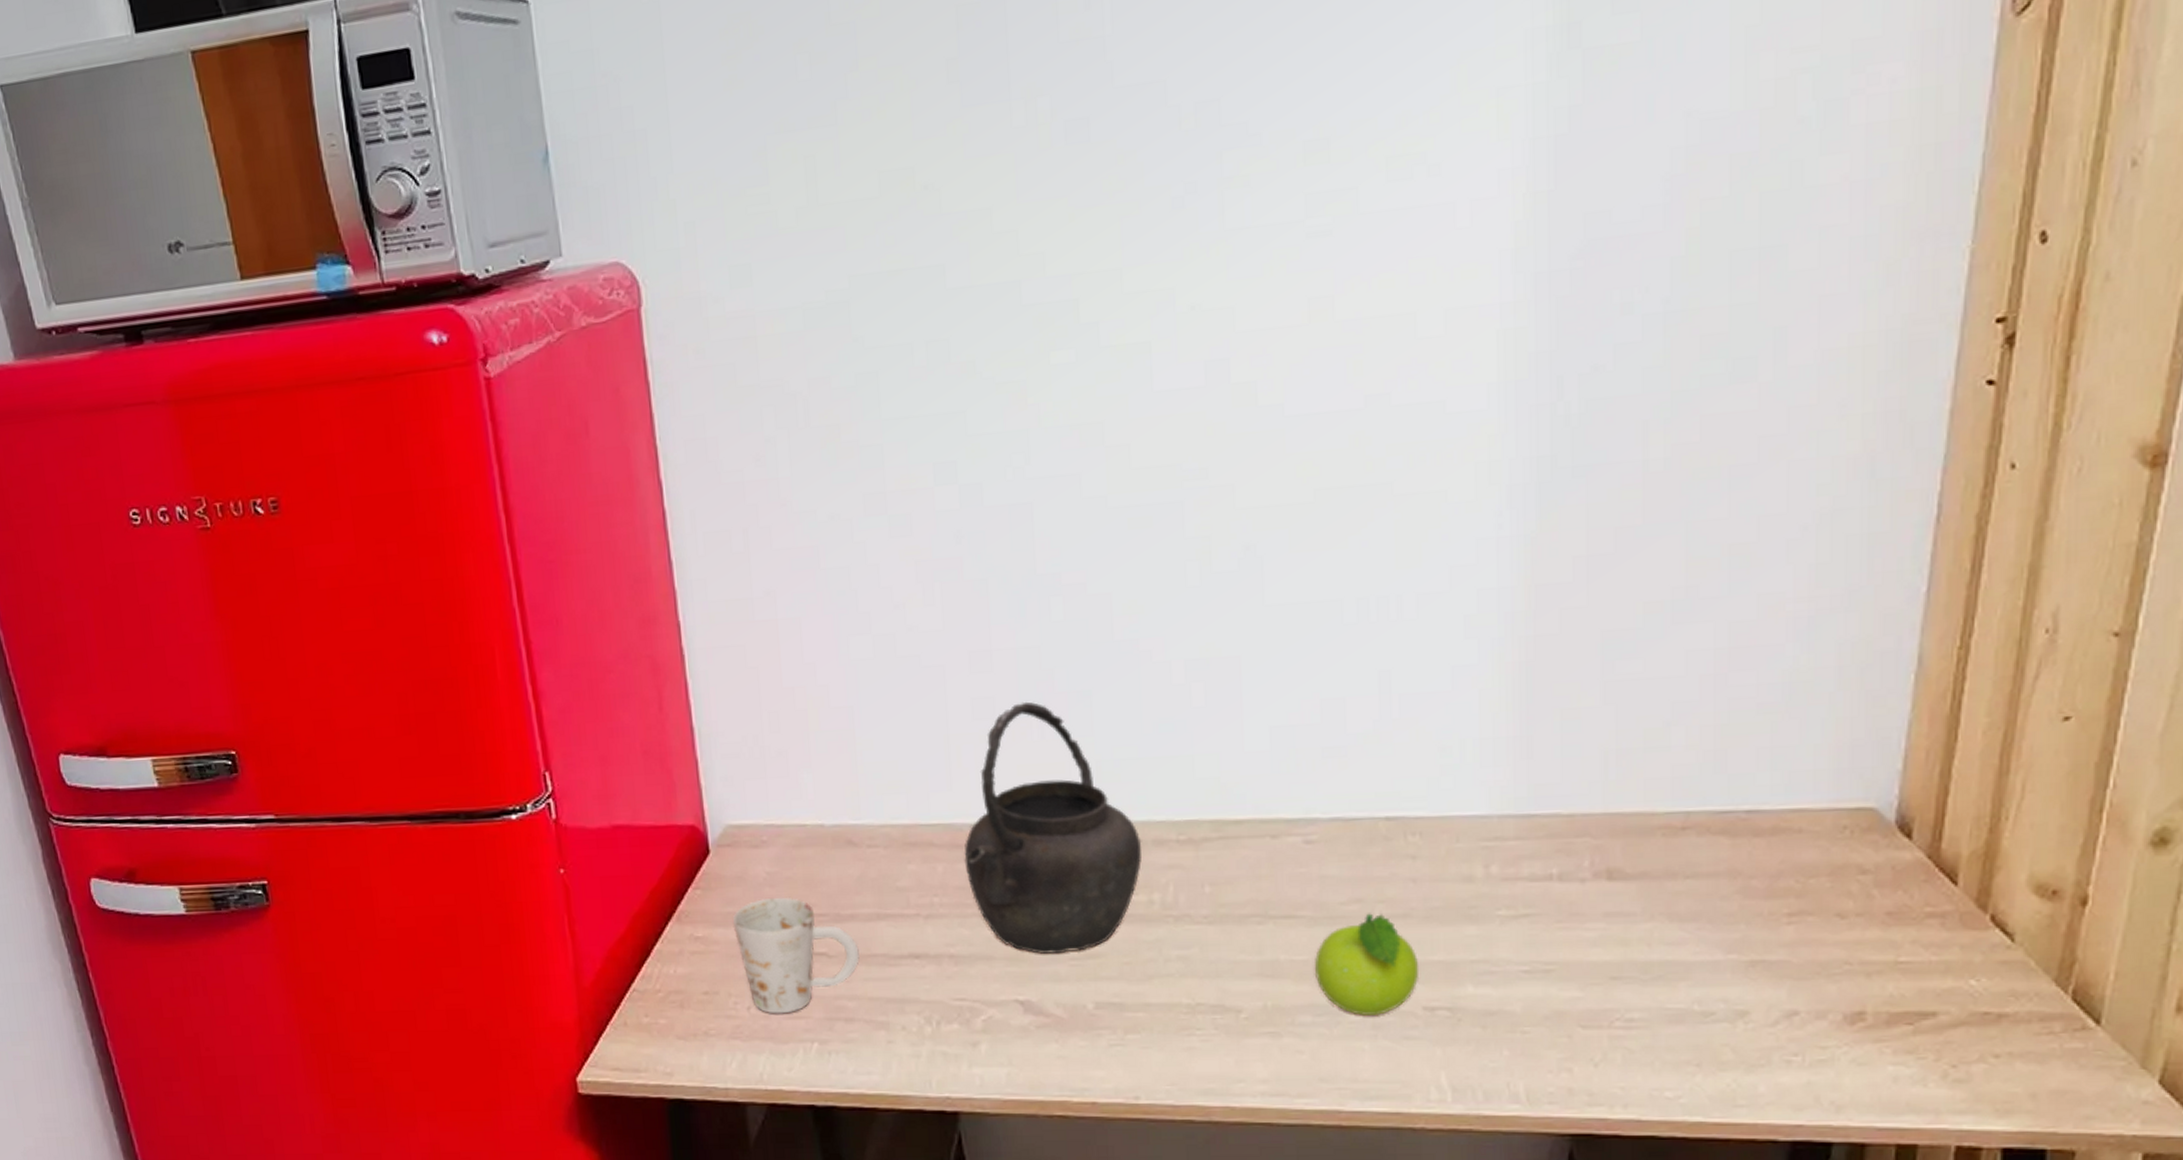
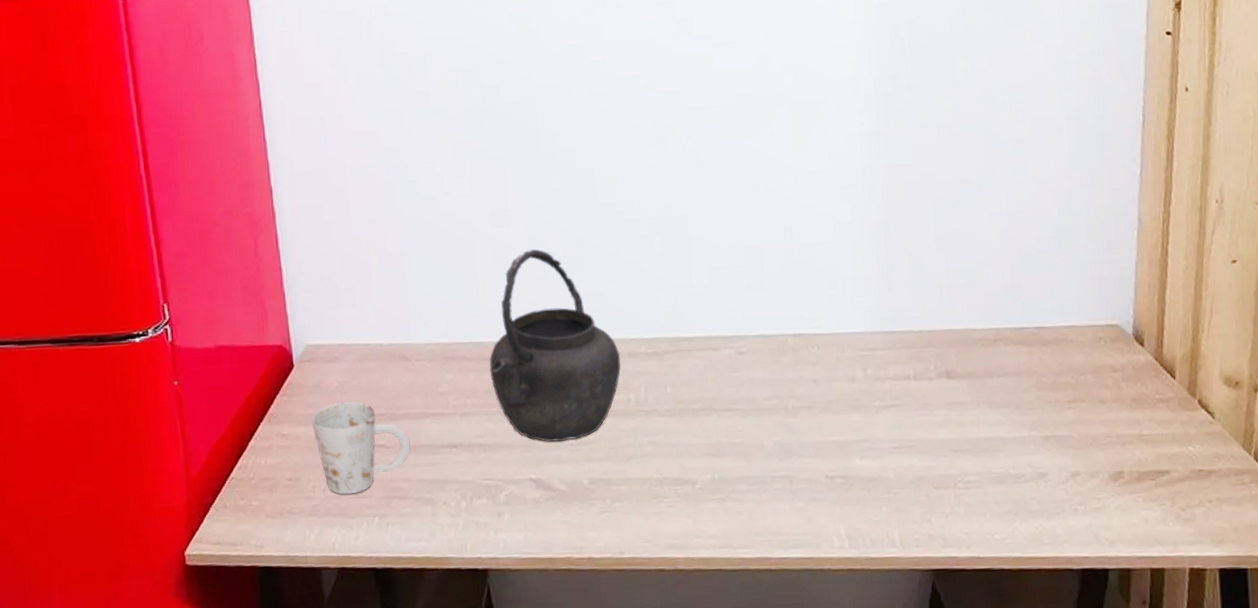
fruit: present [1314,913,1420,1015] -> none [747,406,822,484]

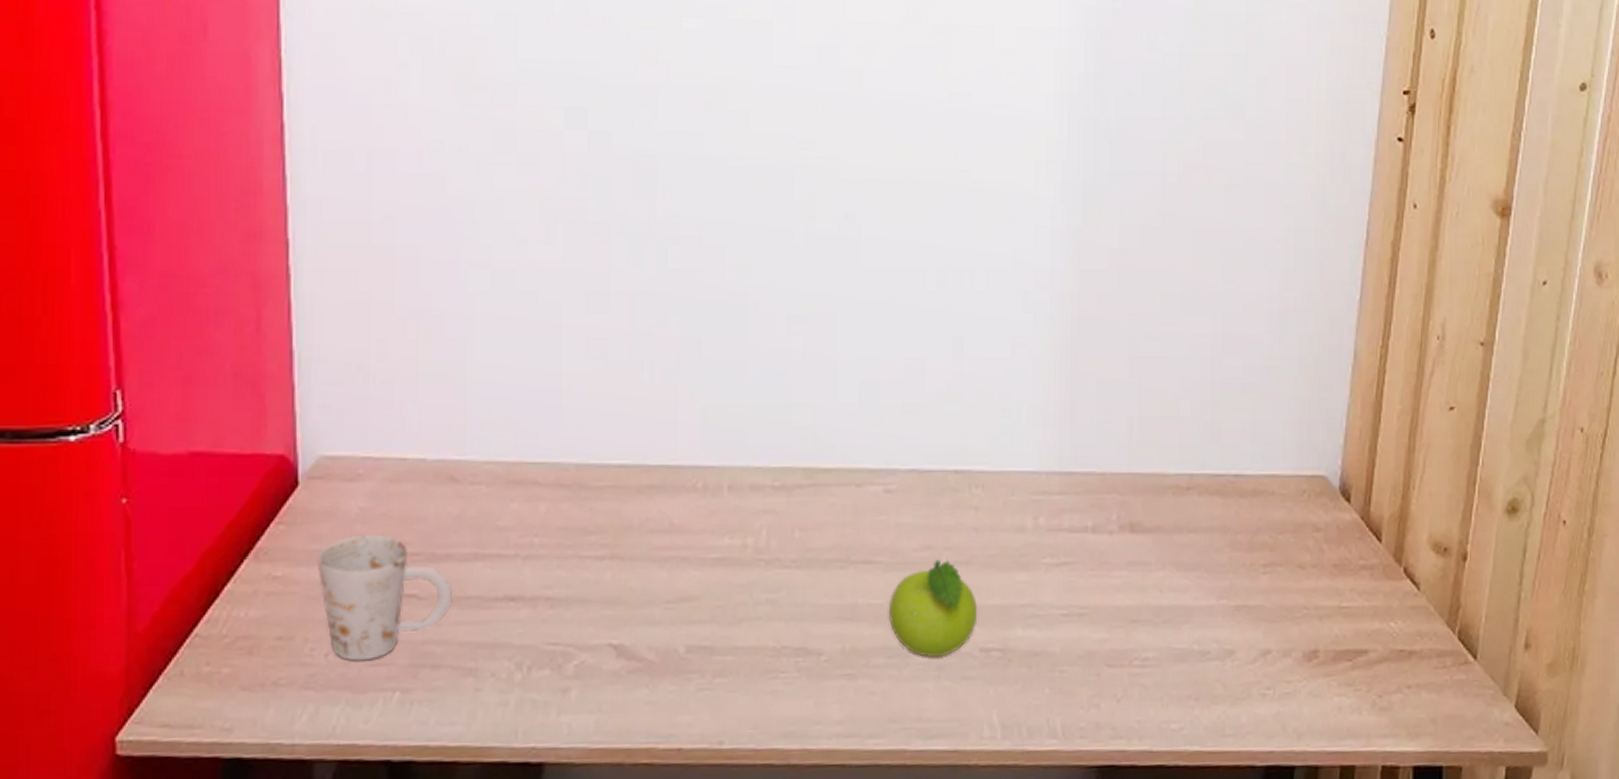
kettle: present [489,249,621,442] -> none [568,345,740,597]
fruit: none [747,406,822,484] -> present [888,559,978,657]

